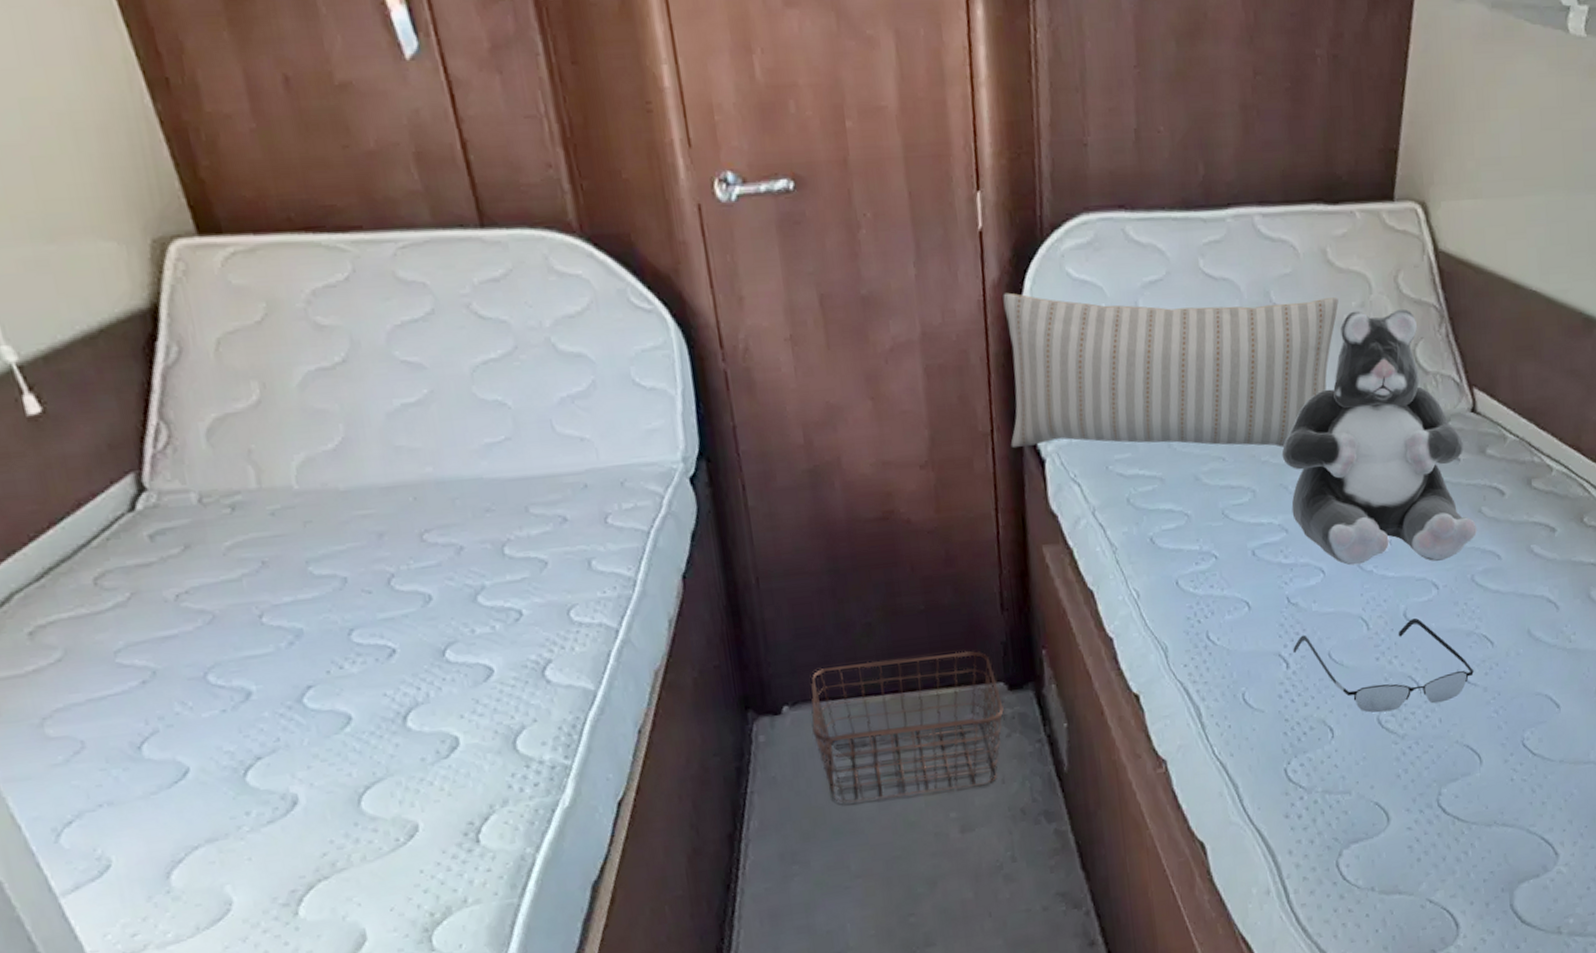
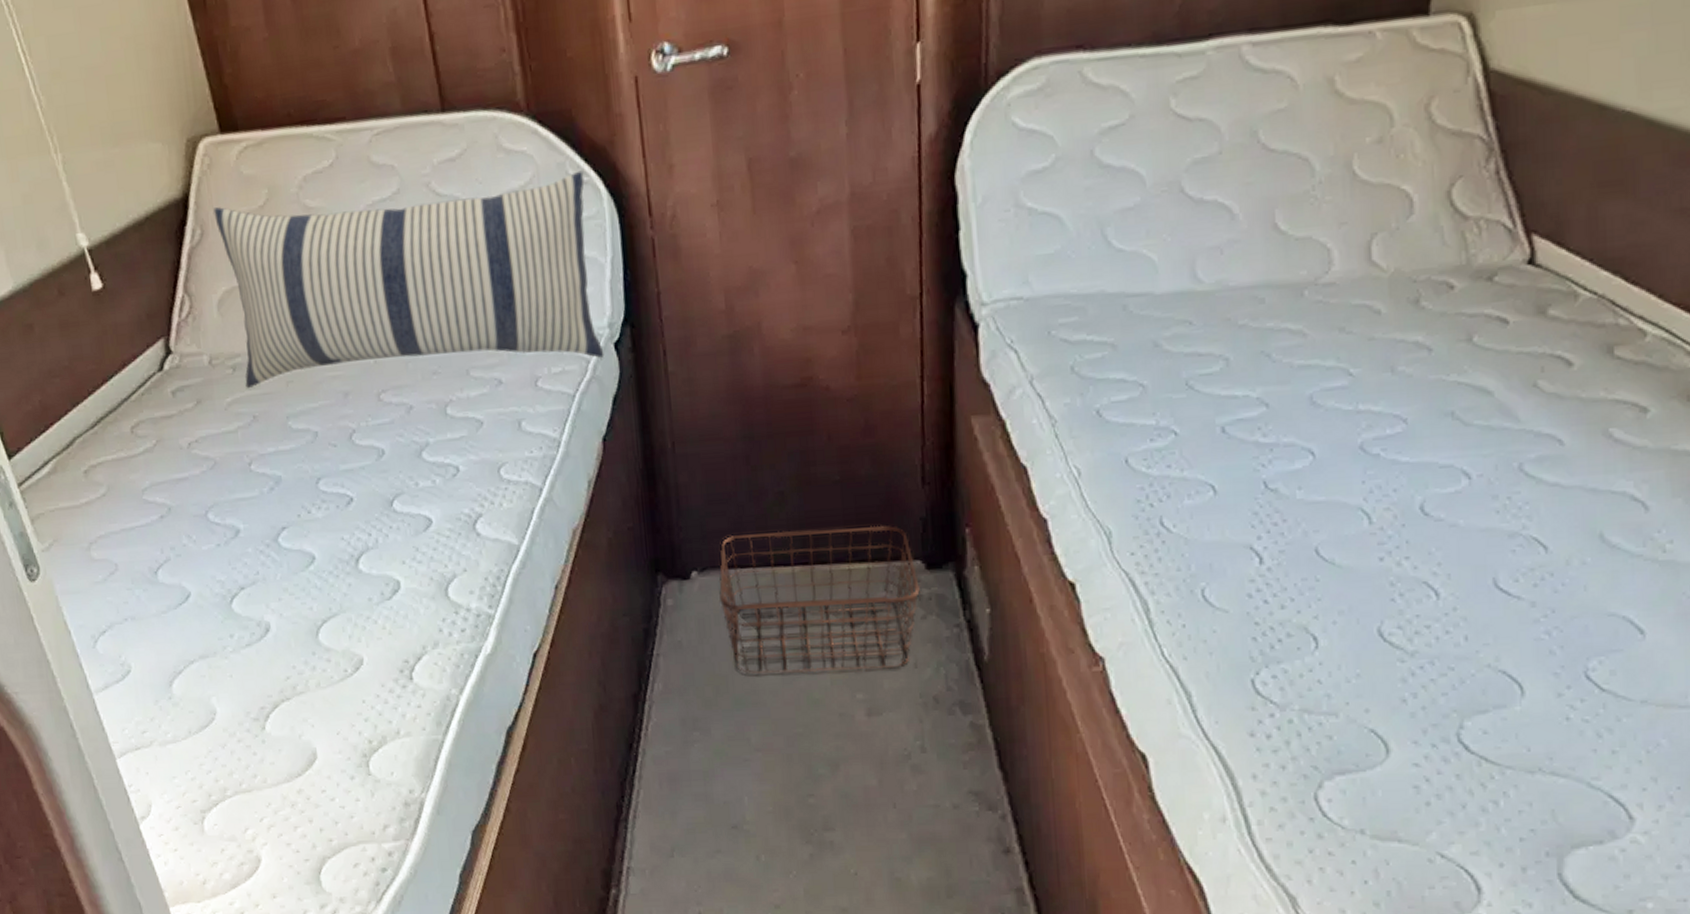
pillow: none [194,298,680,530] -> present [213,170,604,388]
pillow: present [1003,292,1339,449] -> none [940,133,1348,313]
plush toy: present [1281,309,1478,566] -> none [1264,143,1531,448]
eyeglasses: present [1293,617,1474,713] -> none [1269,512,1517,623]

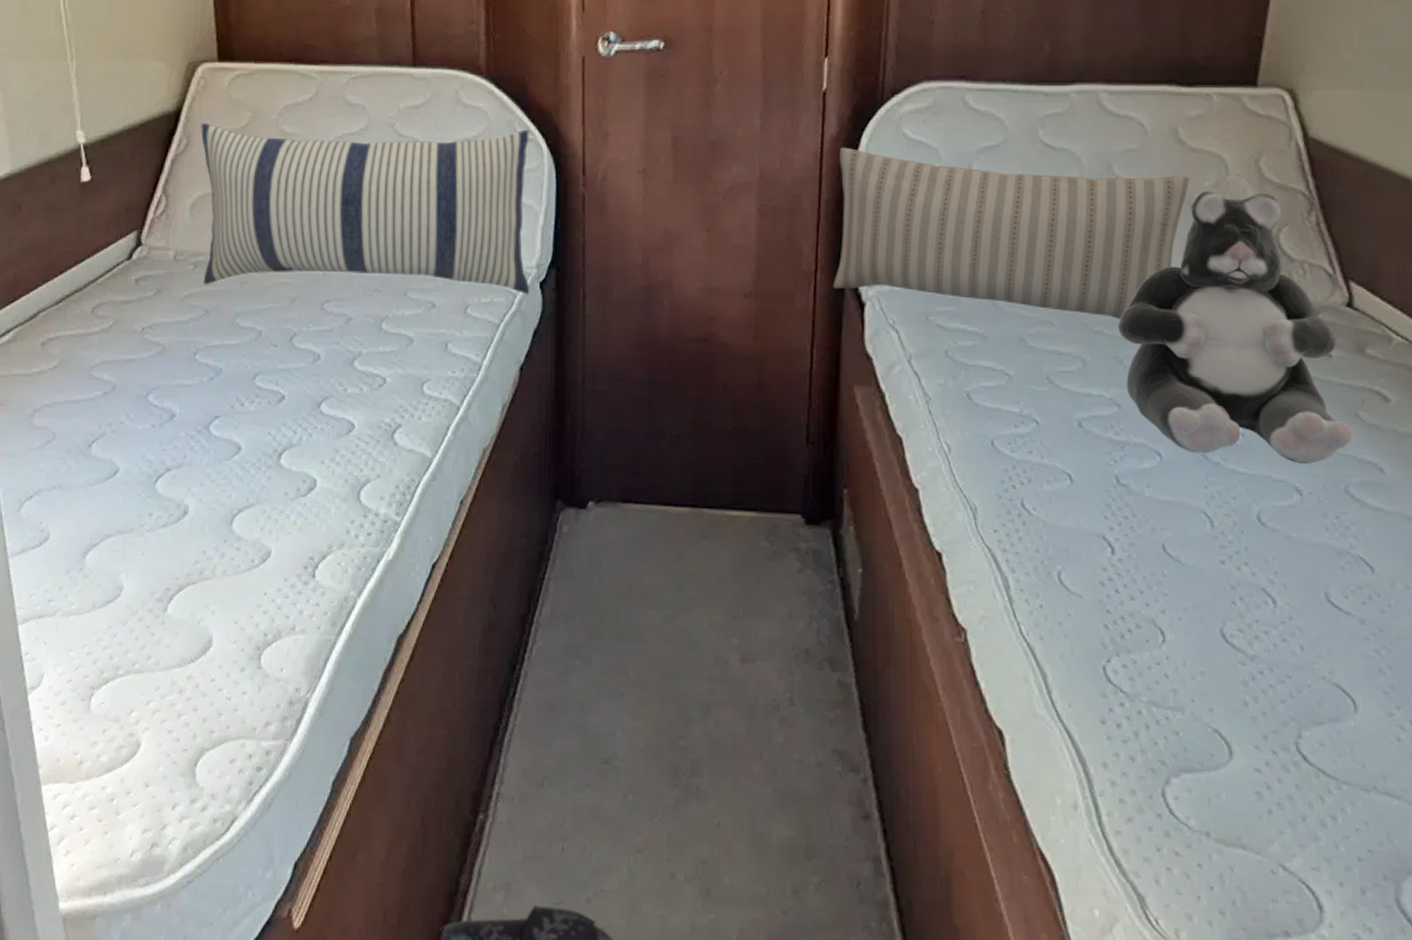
basket: present [718,525,920,675] -> none [611,472,798,618]
pillow: none [940,133,1348,313] -> present [832,147,1190,319]
plush toy: none [1264,143,1531,448] -> present [1117,190,1354,464]

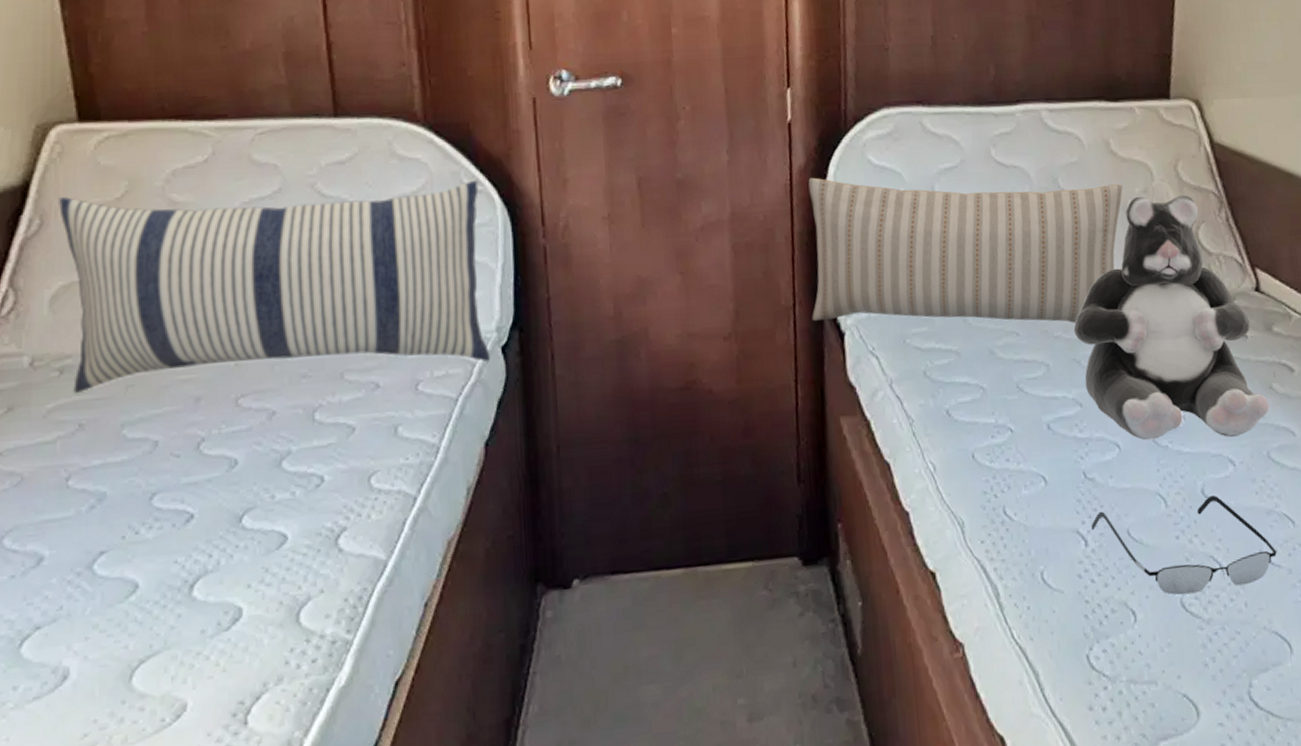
eyeglasses: none [1120,520,1347,627] -> present [1091,495,1277,596]

